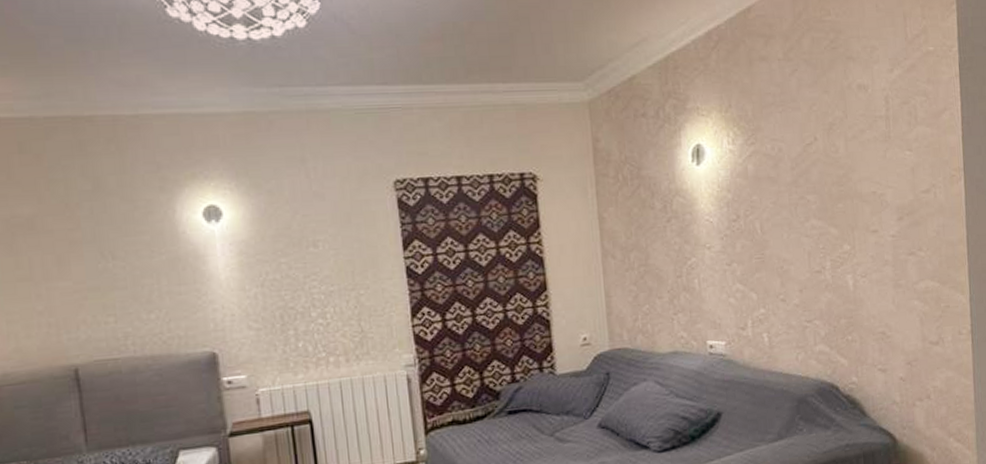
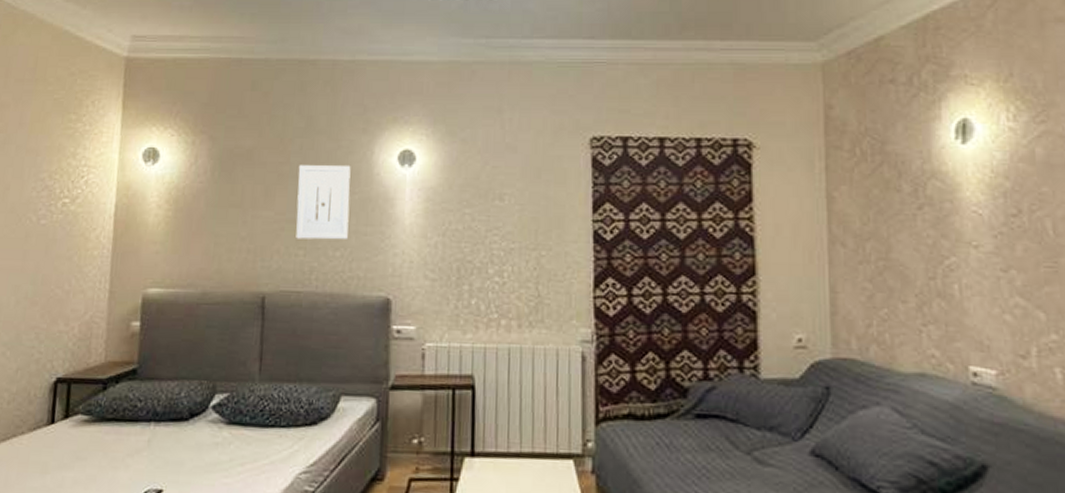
wall art: none [92,227,161,306] -> present [296,165,351,240]

